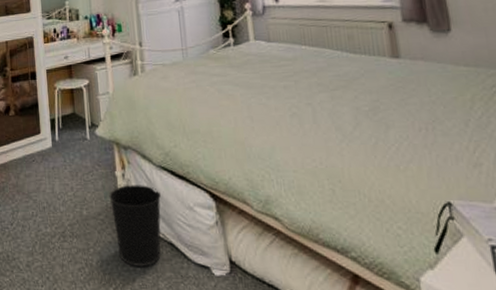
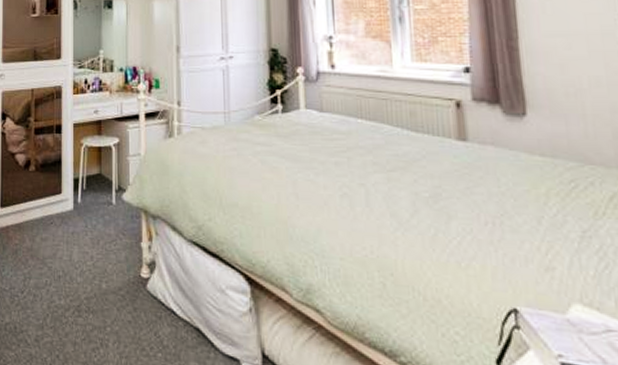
wastebasket: present [109,185,161,266] -> none [132,259,190,353]

